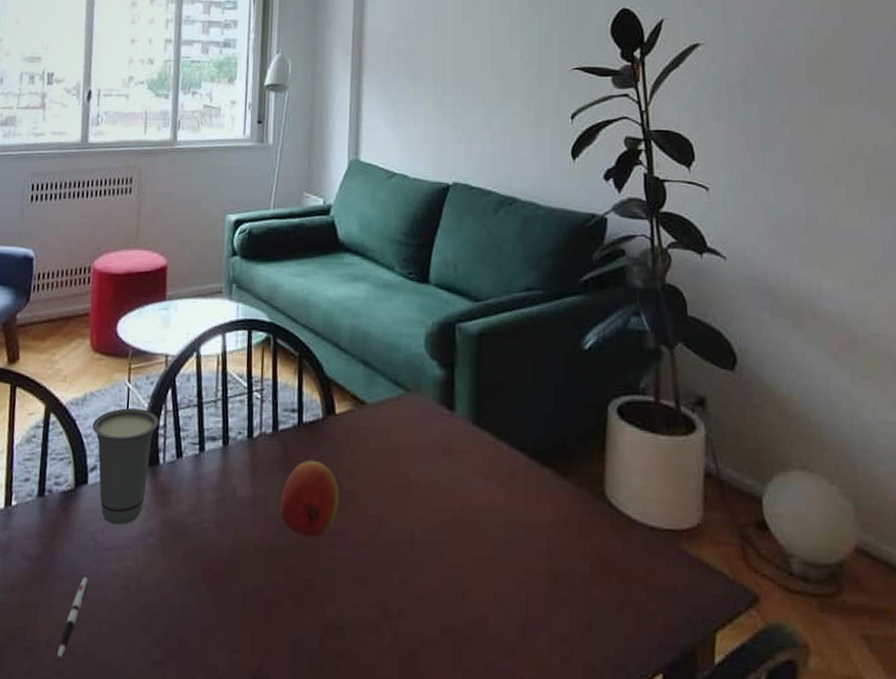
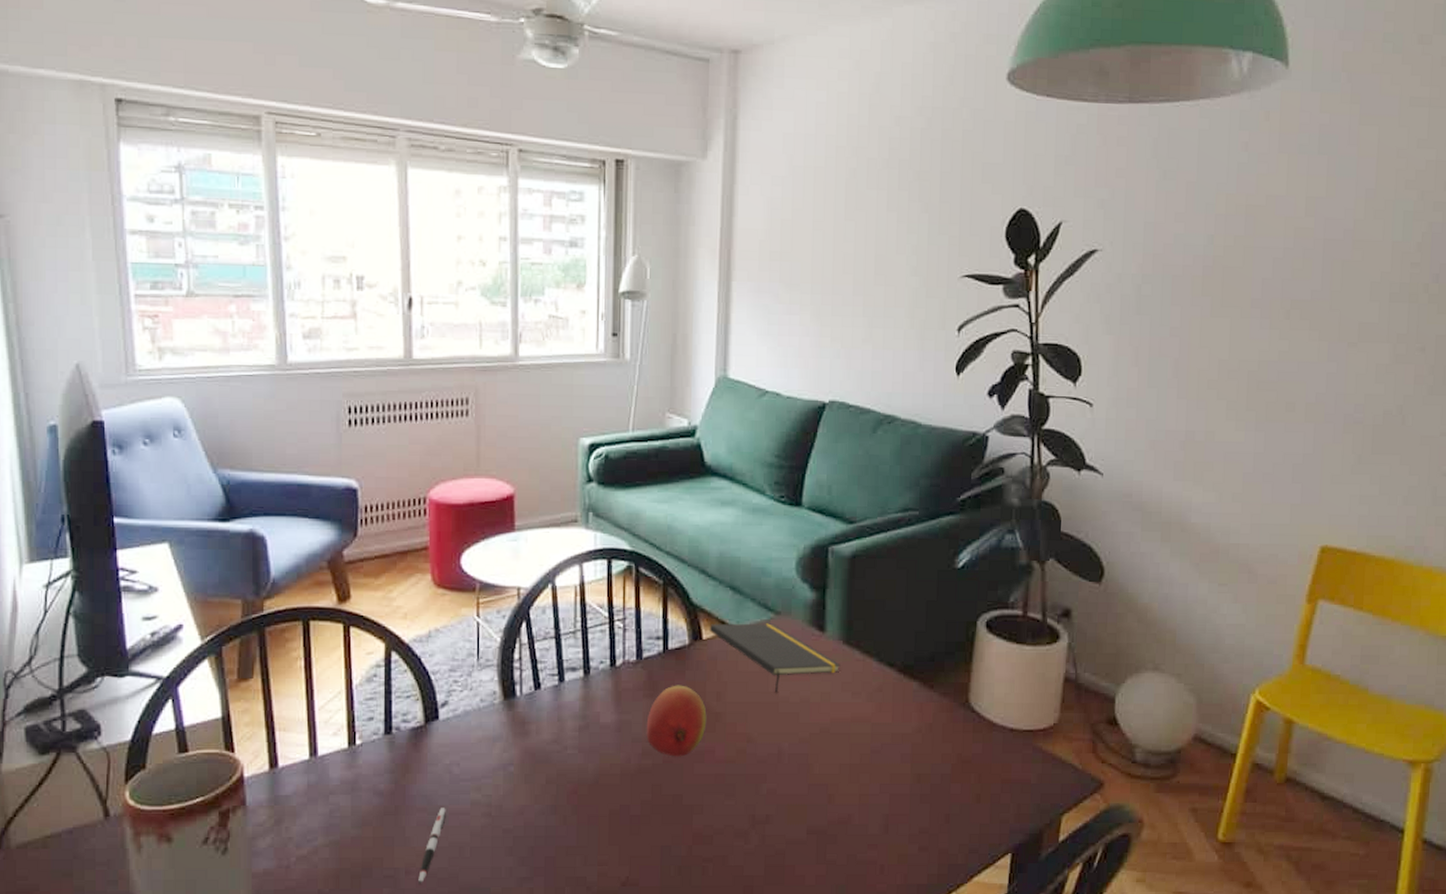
cup: present [92,408,159,525] -> none [439,643,514,757]
notepad: none [341,397,471,474] -> present [709,623,841,693]

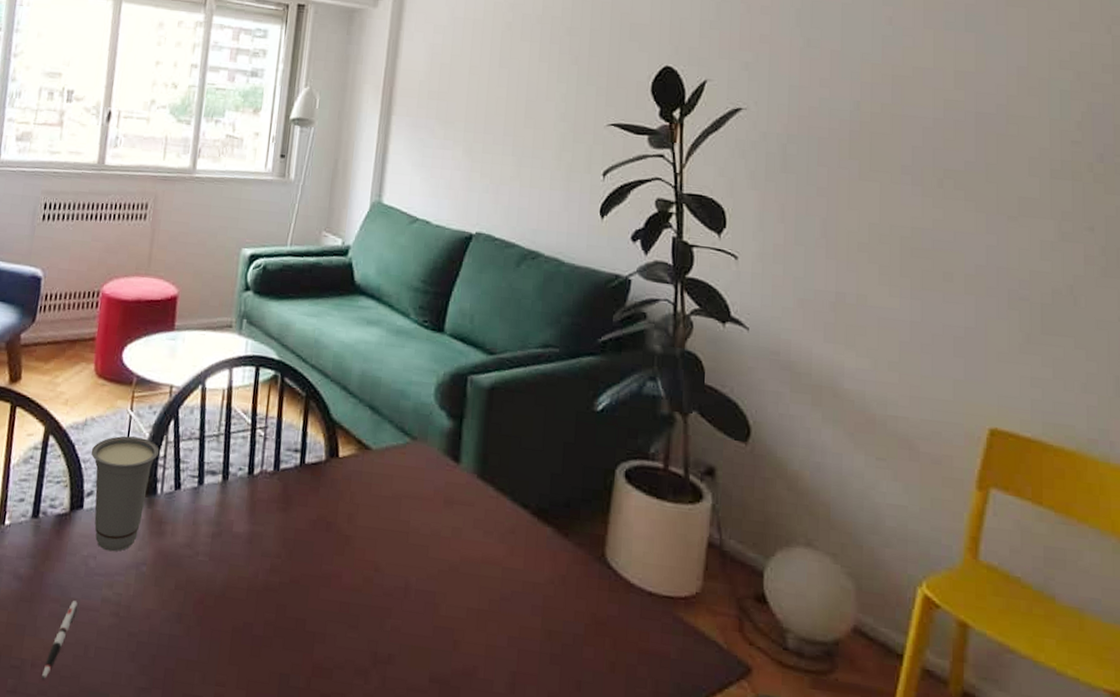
cup: none [439,643,514,757] -> present [91,436,160,552]
fruit: present [646,685,707,757] -> none [275,501,337,579]
notepad: present [709,623,841,693] -> none [345,442,474,522]

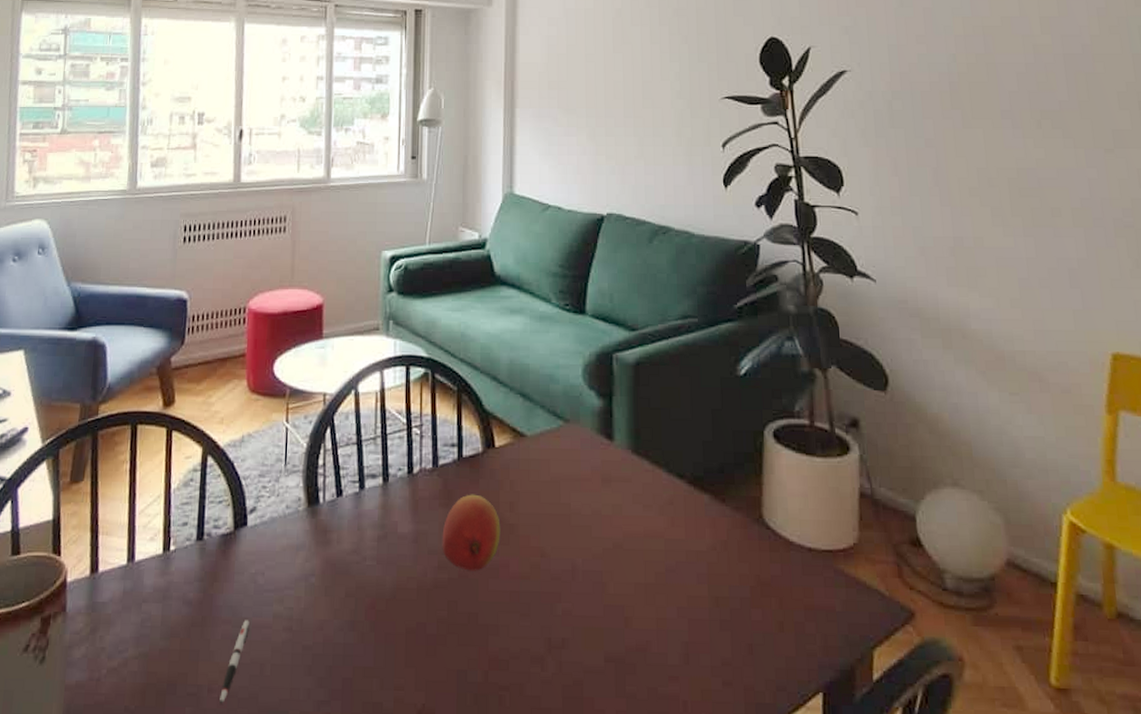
cup: present [91,436,160,552] -> none [250,448,319,566]
fruit: none [275,501,337,579] -> present [442,494,501,571]

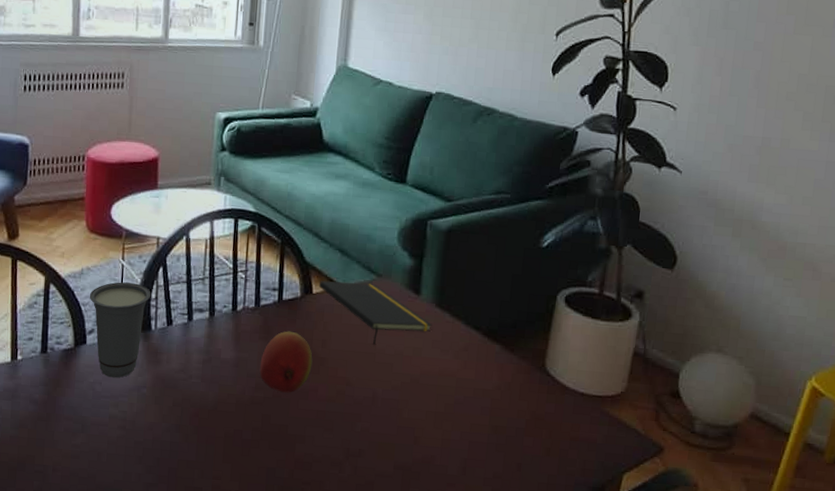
pen: present [219,620,250,704] -> none [63,418,88,481]
cup: none [250,448,319,566] -> present [89,282,151,378]
notepad: none [501,430,630,504] -> present [318,280,432,345]

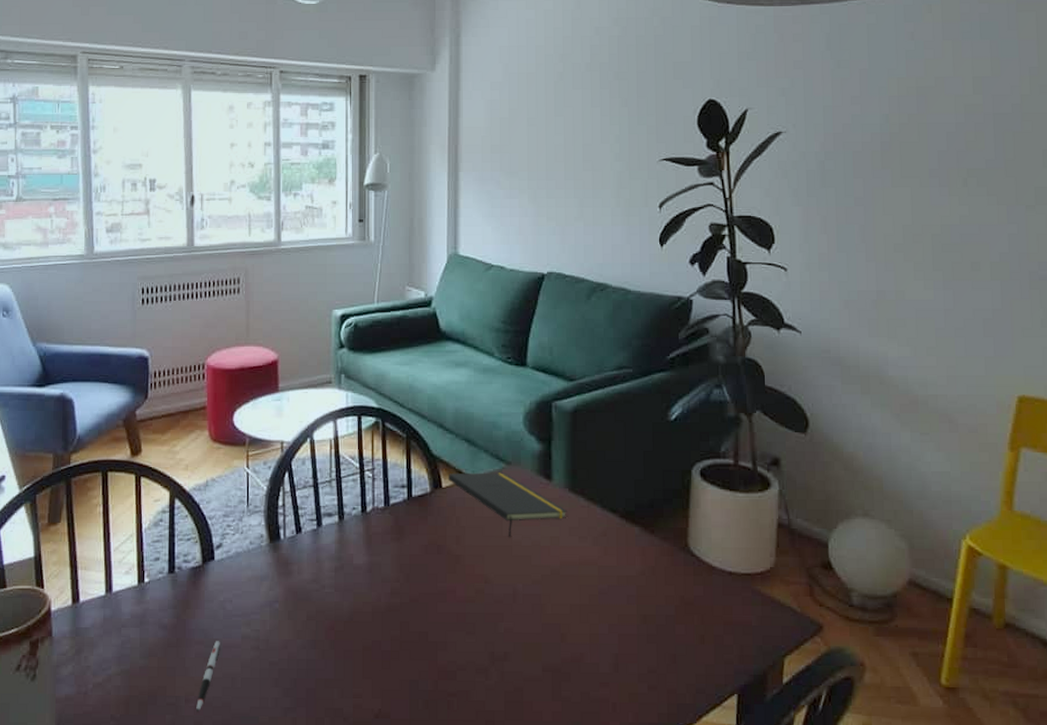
pen: none [63,418,88,481] -> present [196,641,220,712]
cup: present [89,282,151,378] -> none [215,491,278,594]
fruit: present [259,331,313,393] -> none [394,529,448,596]

